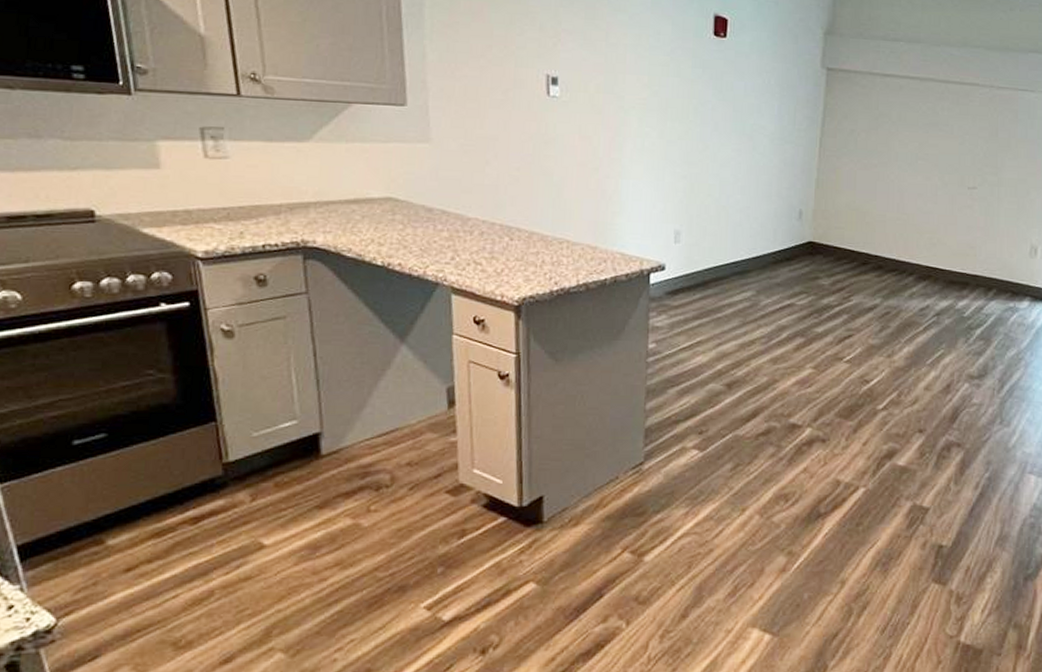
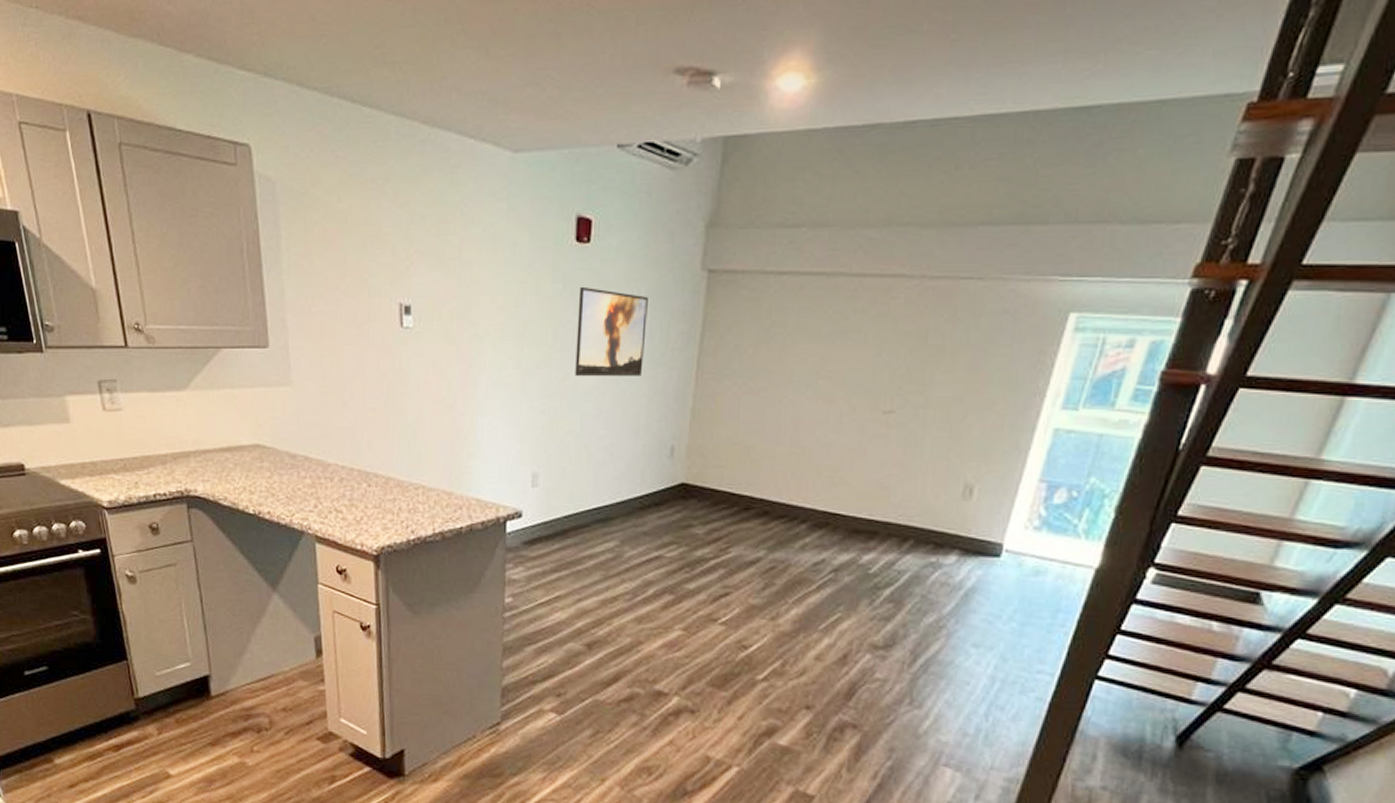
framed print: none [714,73,777,150] -> present [575,286,648,376]

